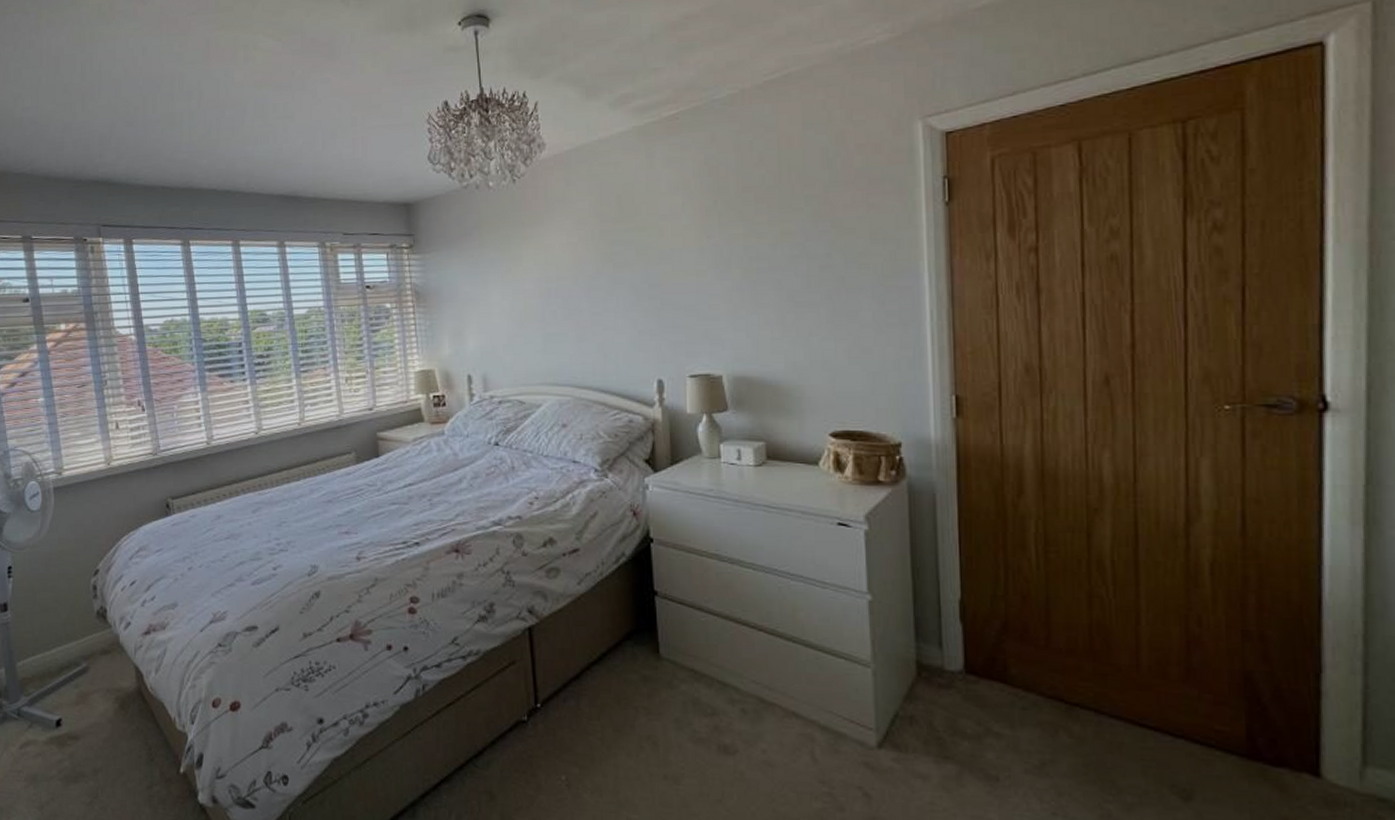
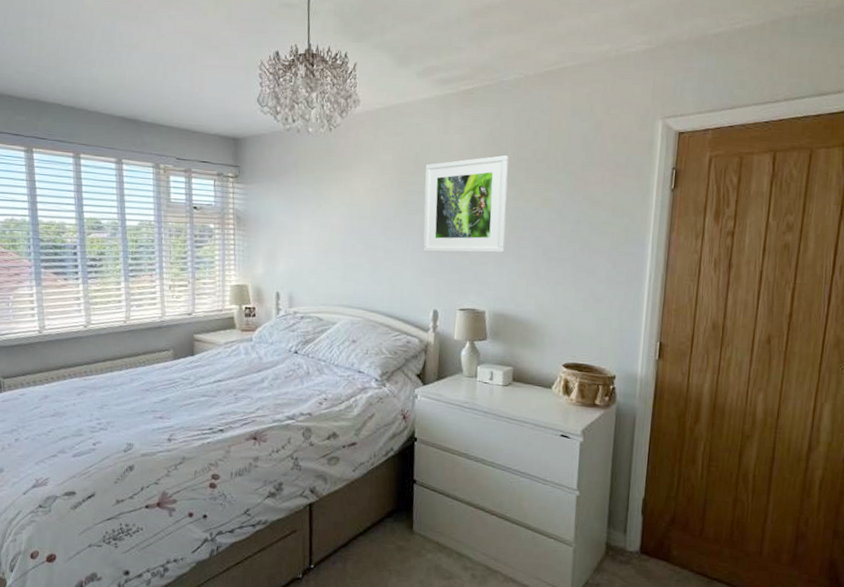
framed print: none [630,186,739,311] -> present [423,155,509,254]

